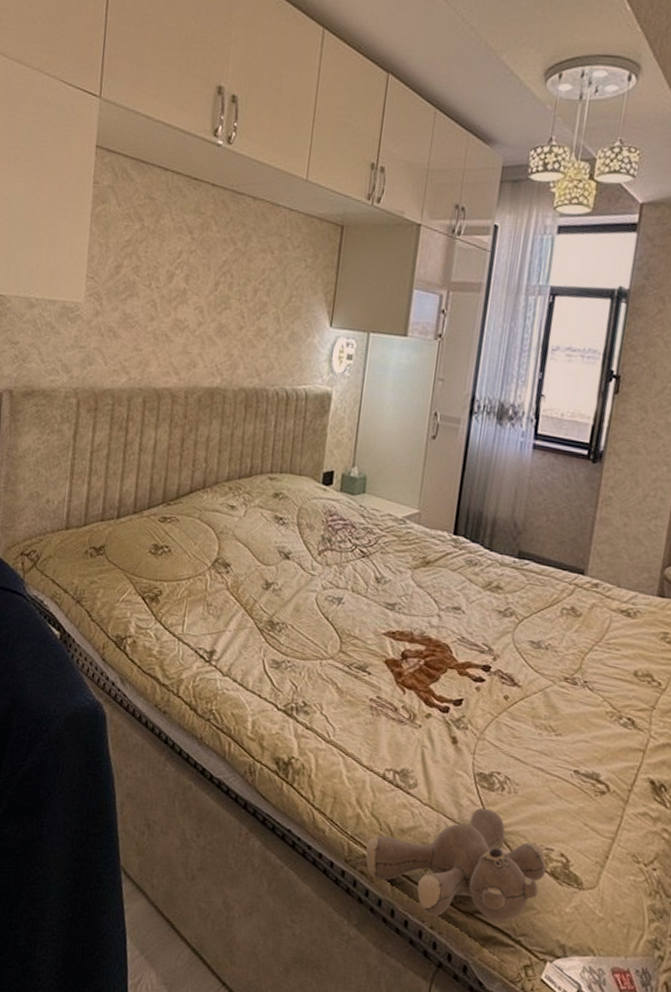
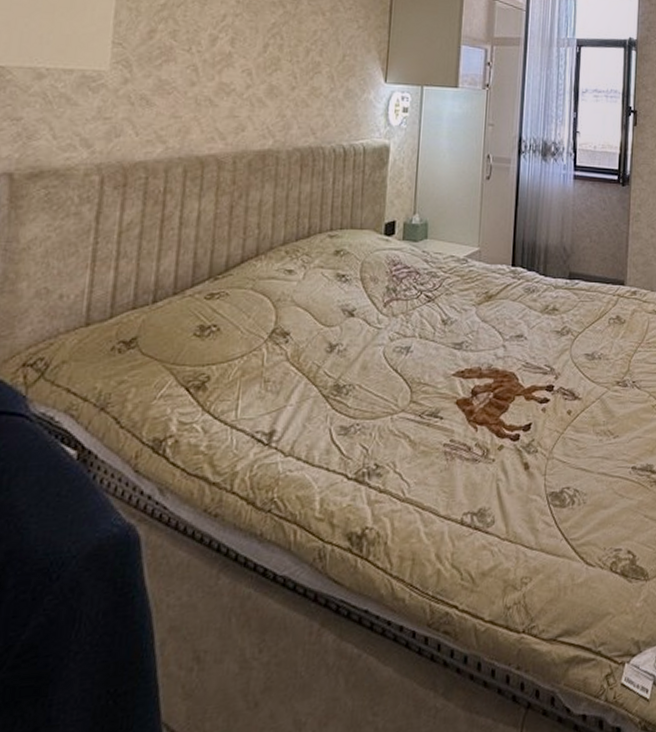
stuffed bear: present [365,807,547,922] -> none [448,526,617,656]

